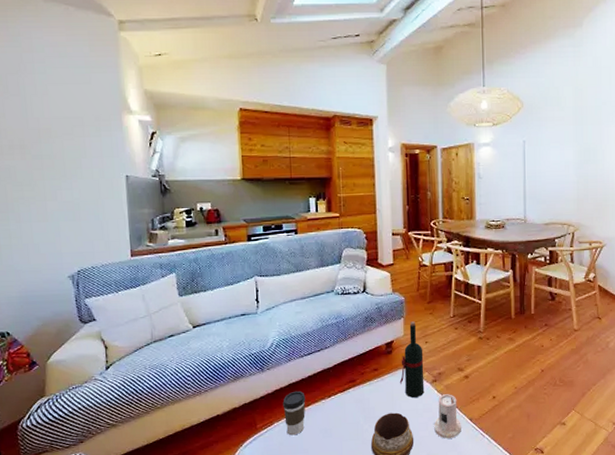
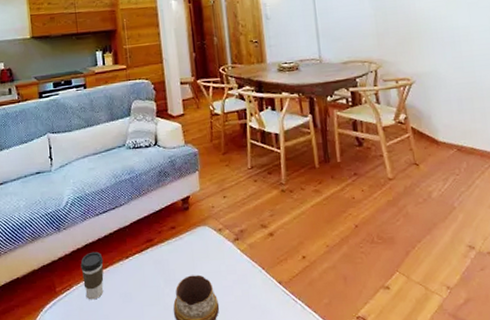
wine bottle: present [399,321,425,398] -> none [199,174,227,259]
candle: present [434,394,461,439] -> none [239,254,271,305]

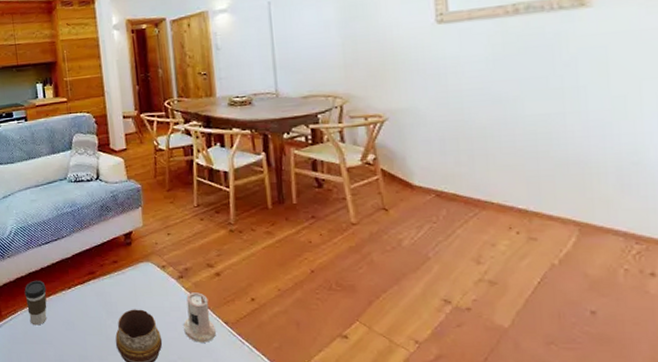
candle: none [239,254,271,305] -> present [183,292,216,343]

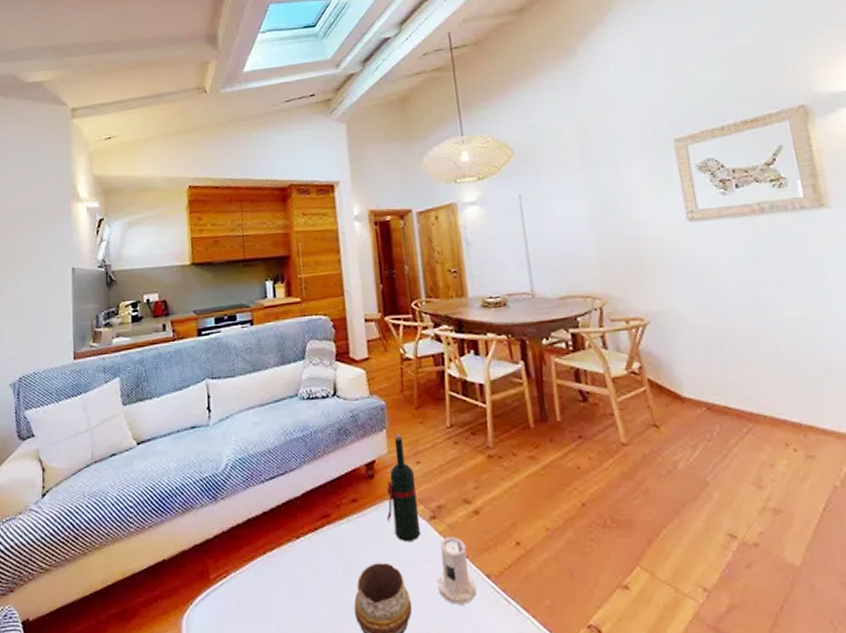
coffee cup: present [24,280,47,326] -> none [240,528,269,592]
wine bottle: none [141,211,170,295] -> present [386,433,421,543]

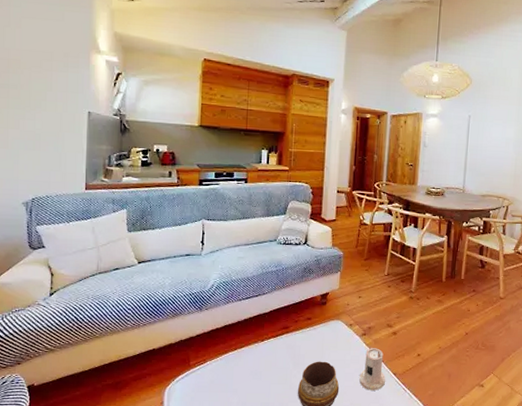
wine bottle: present [386,433,421,543] -> none [330,276,356,349]

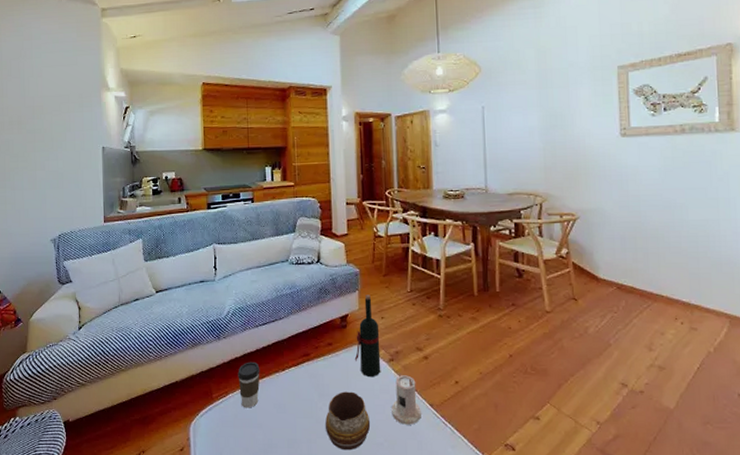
coffee cup: none [217,332,240,375] -> present [237,361,260,408]
wine bottle: none [330,276,356,349] -> present [354,294,381,378]

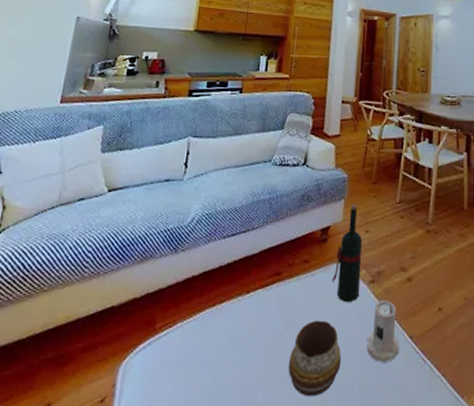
coffee cup: present [237,361,260,408] -> none [190,281,221,342]

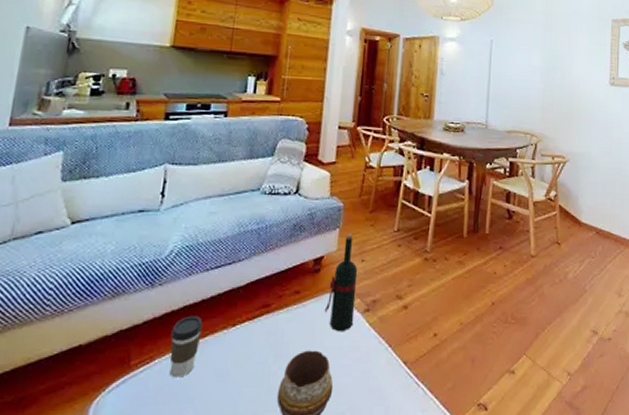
coffee cup: none [190,281,221,342] -> present [169,315,203,378]
candle: present [367,300,399,362] -> none [359,328,393,388]

